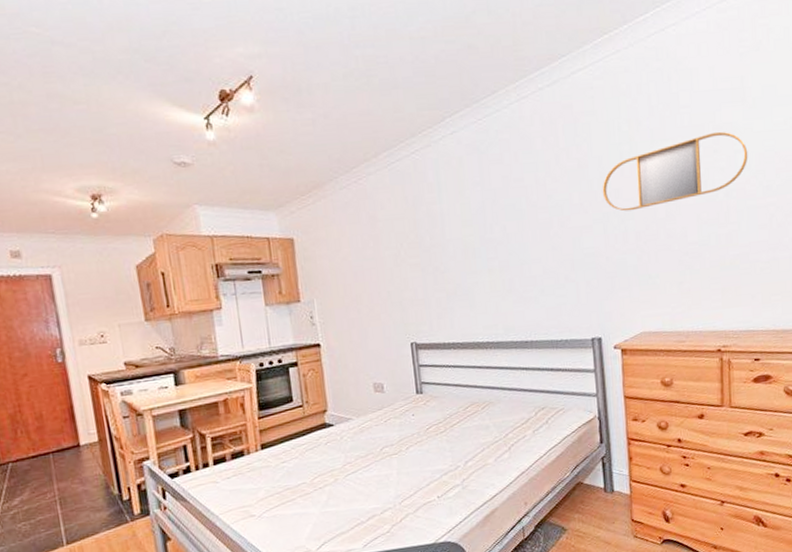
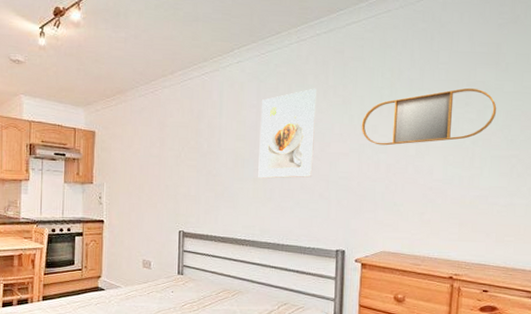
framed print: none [486,153,555,268] -> present [258,88,316,179]

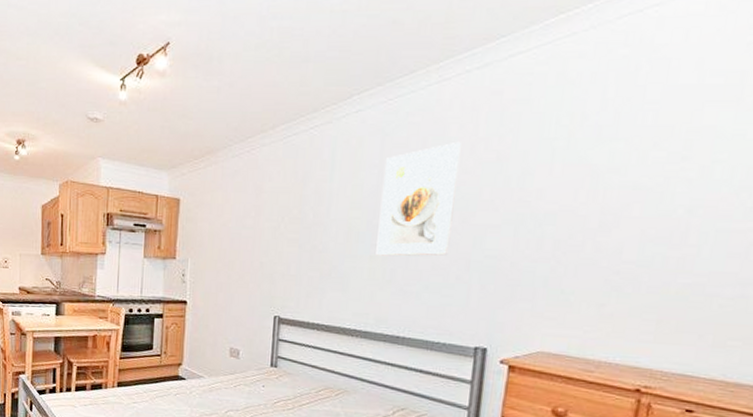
home mirror: present [361,87,497,146] -> none [520,135,733,216]

